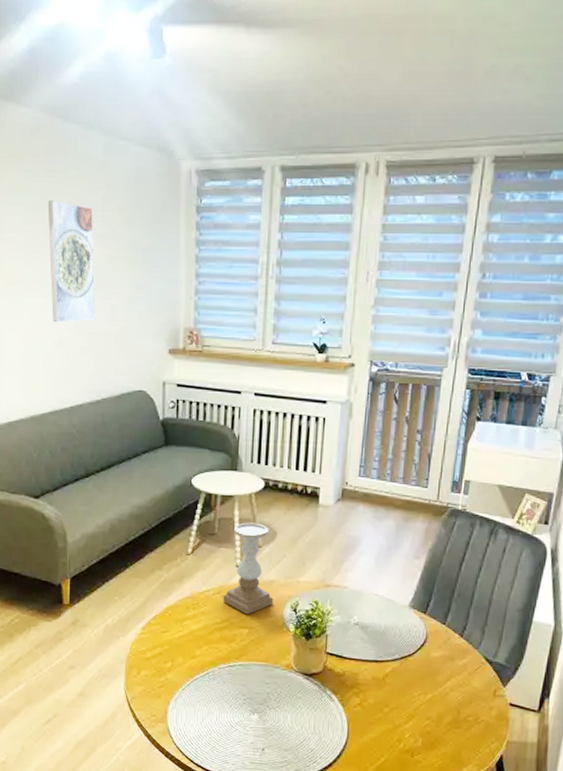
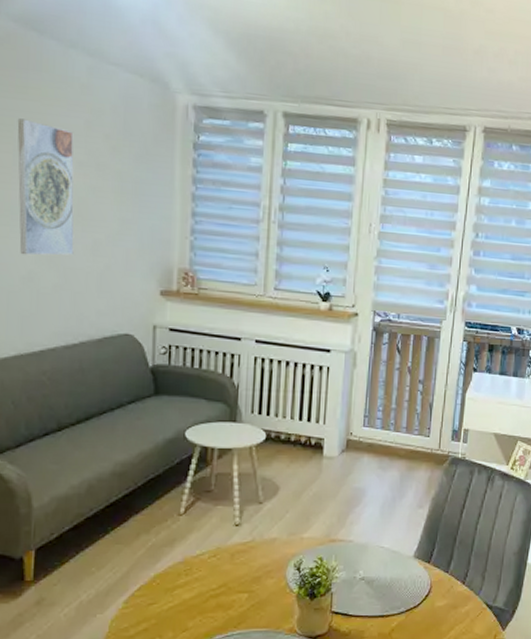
candle holder: present [223,522,274,615] -> none [219,477,276,578]

